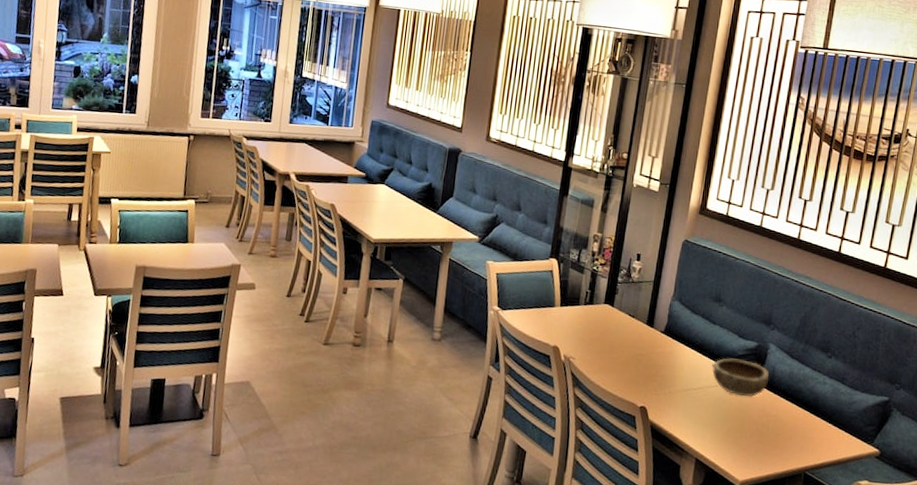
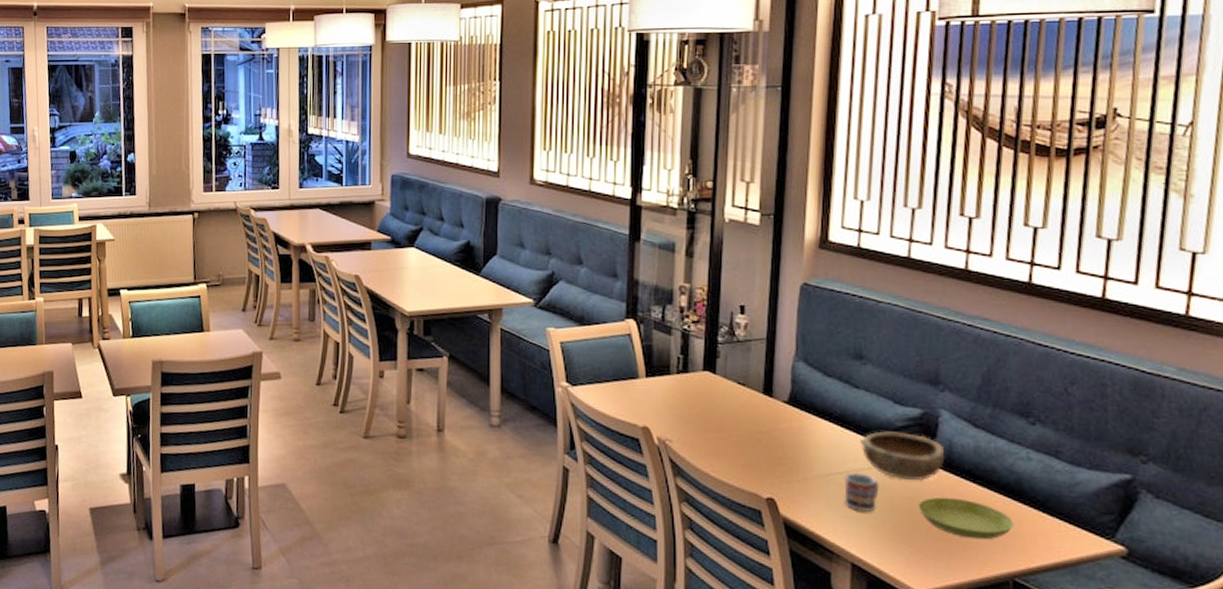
cup: none [696,389,722,419] -> present [844,473,879,512]
saucer: none [746,409,809,443] -> present [917,497,1014,540]

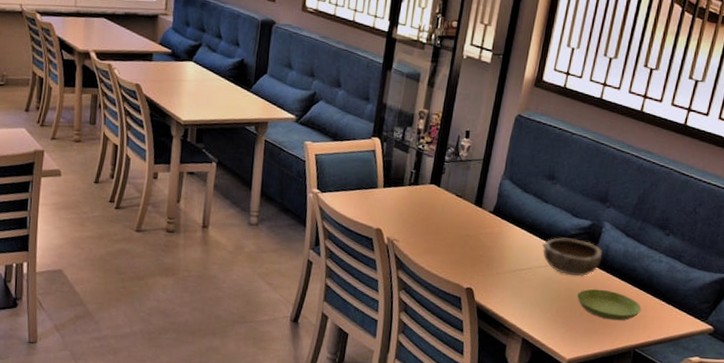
cup: present [844,473,879,512] -> none [524,269,552,299]

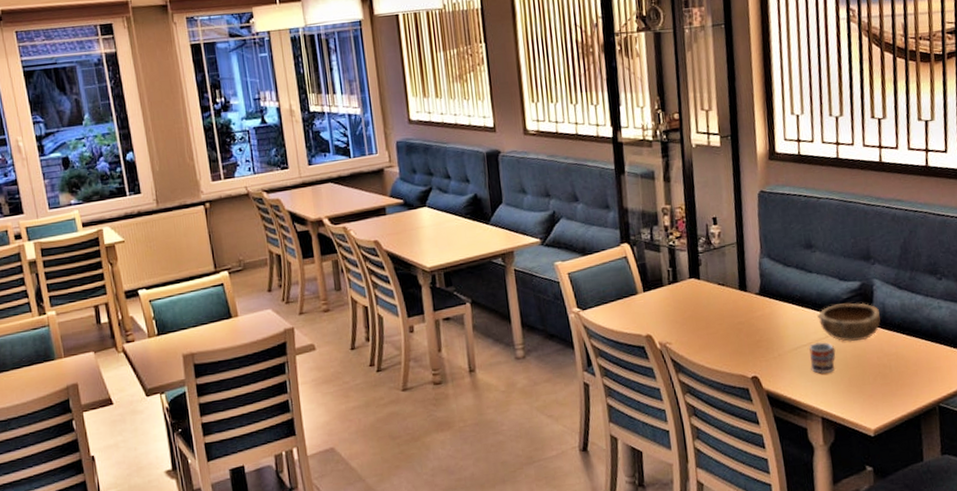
cup: none [524,269,552,299] -> present [809,342,836,374]
saucer: present [576,289,642,321] -> none [865,348,935,379]

